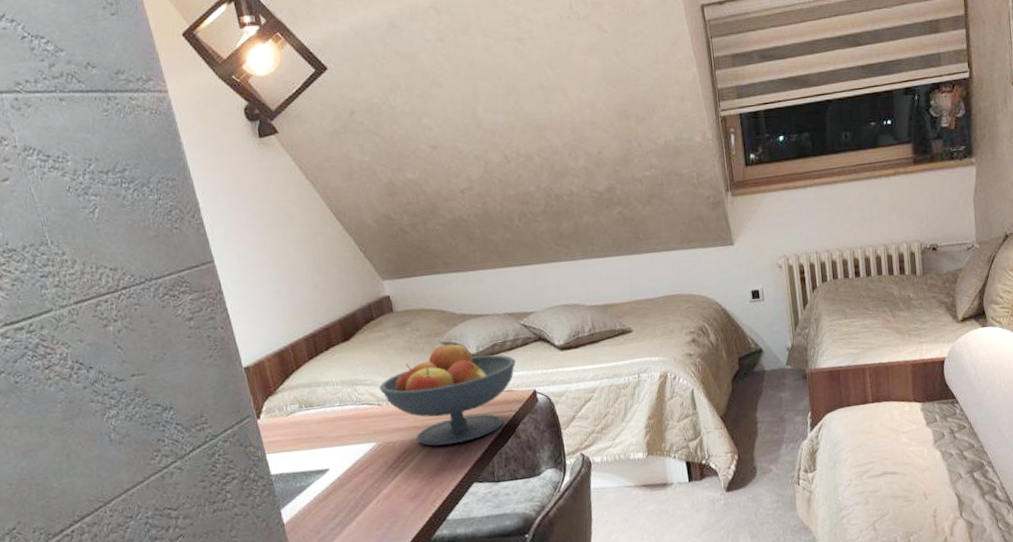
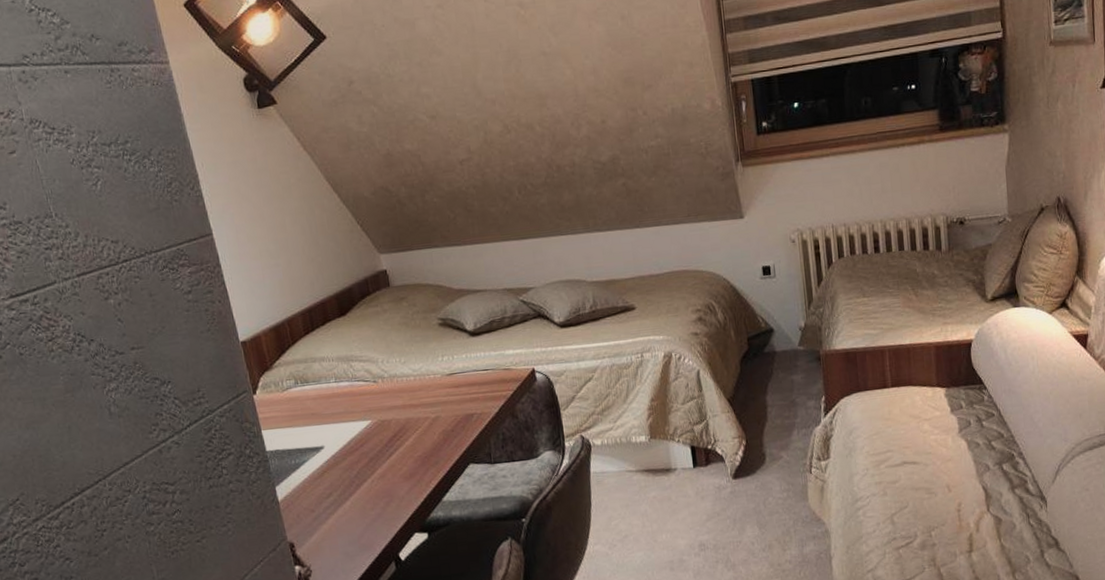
fruit bowl: present [379,342,516,446] -> none [375,318,514,425]

